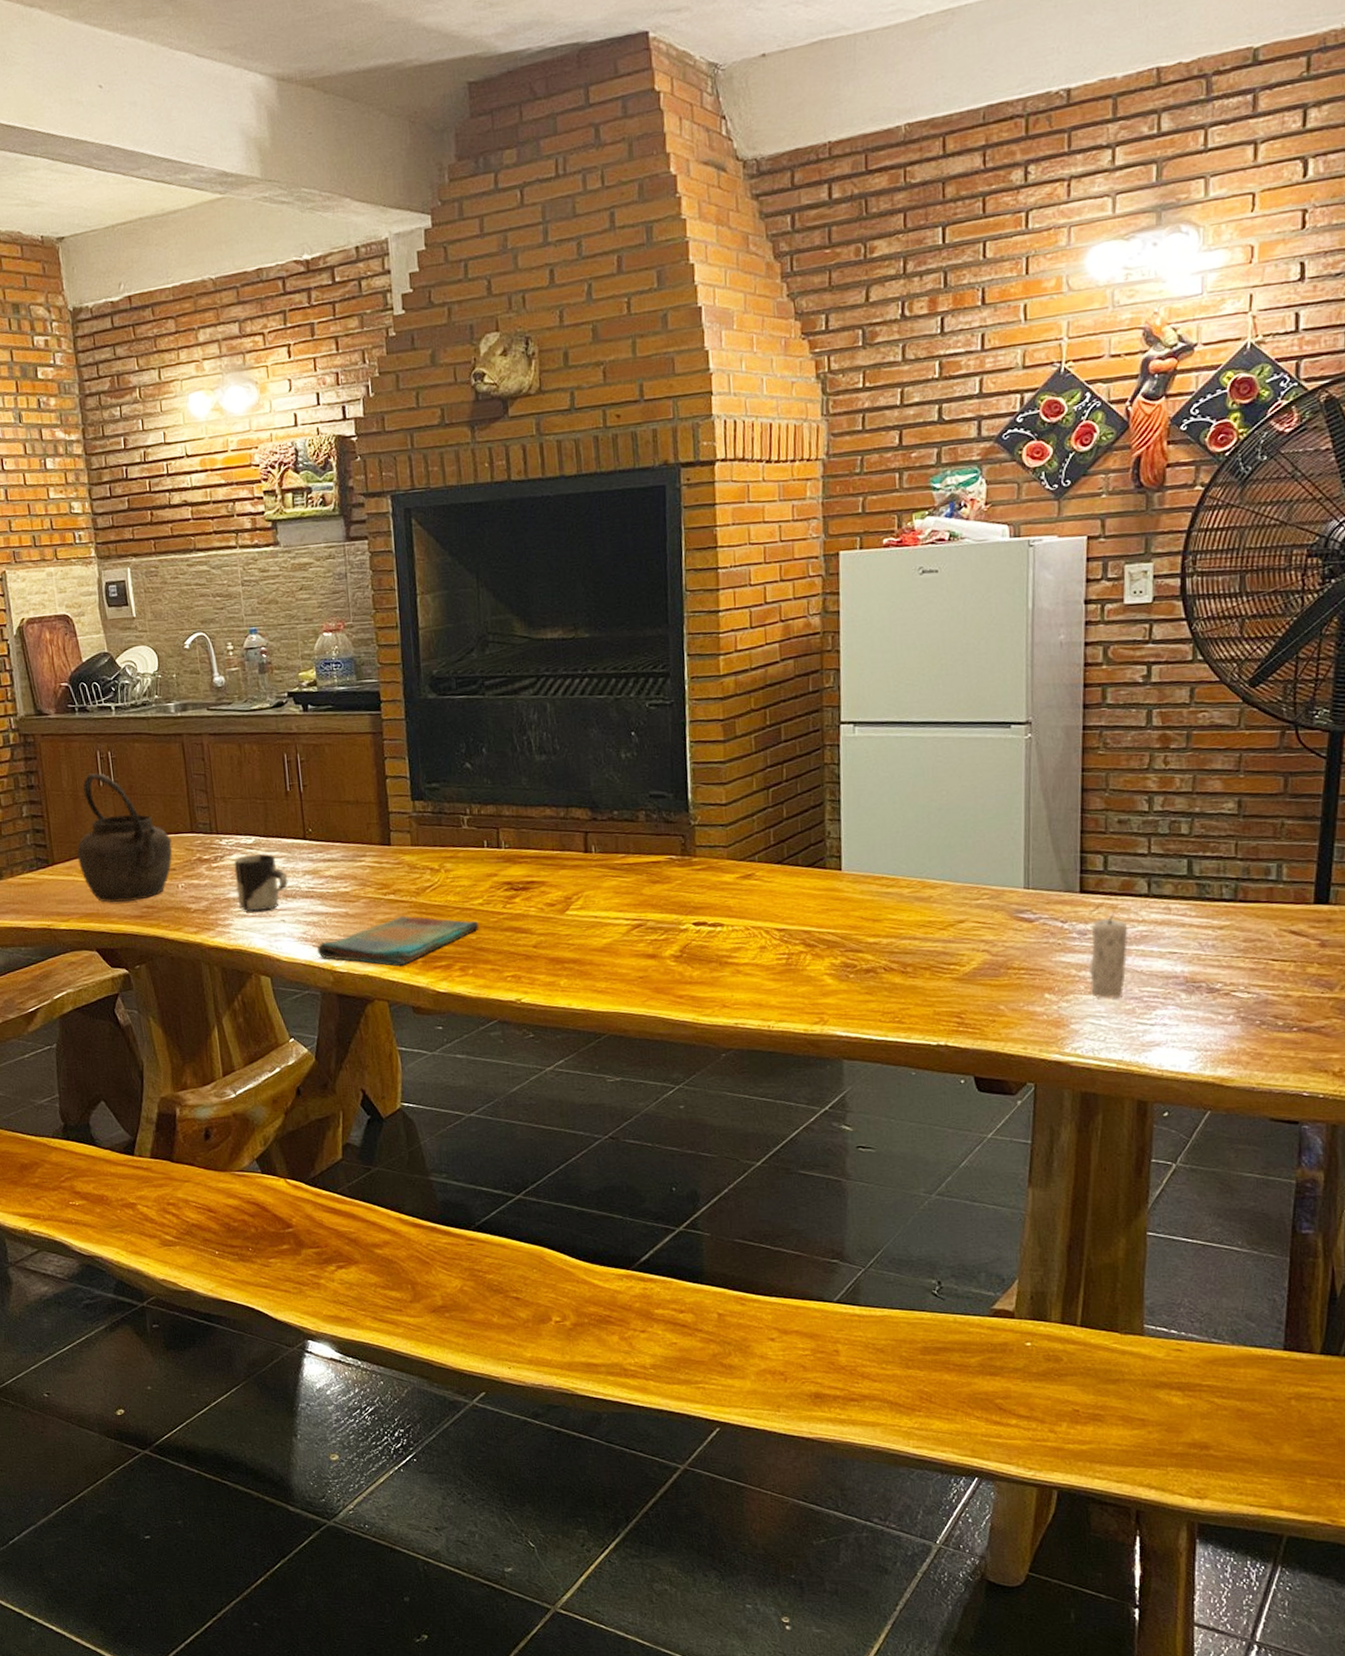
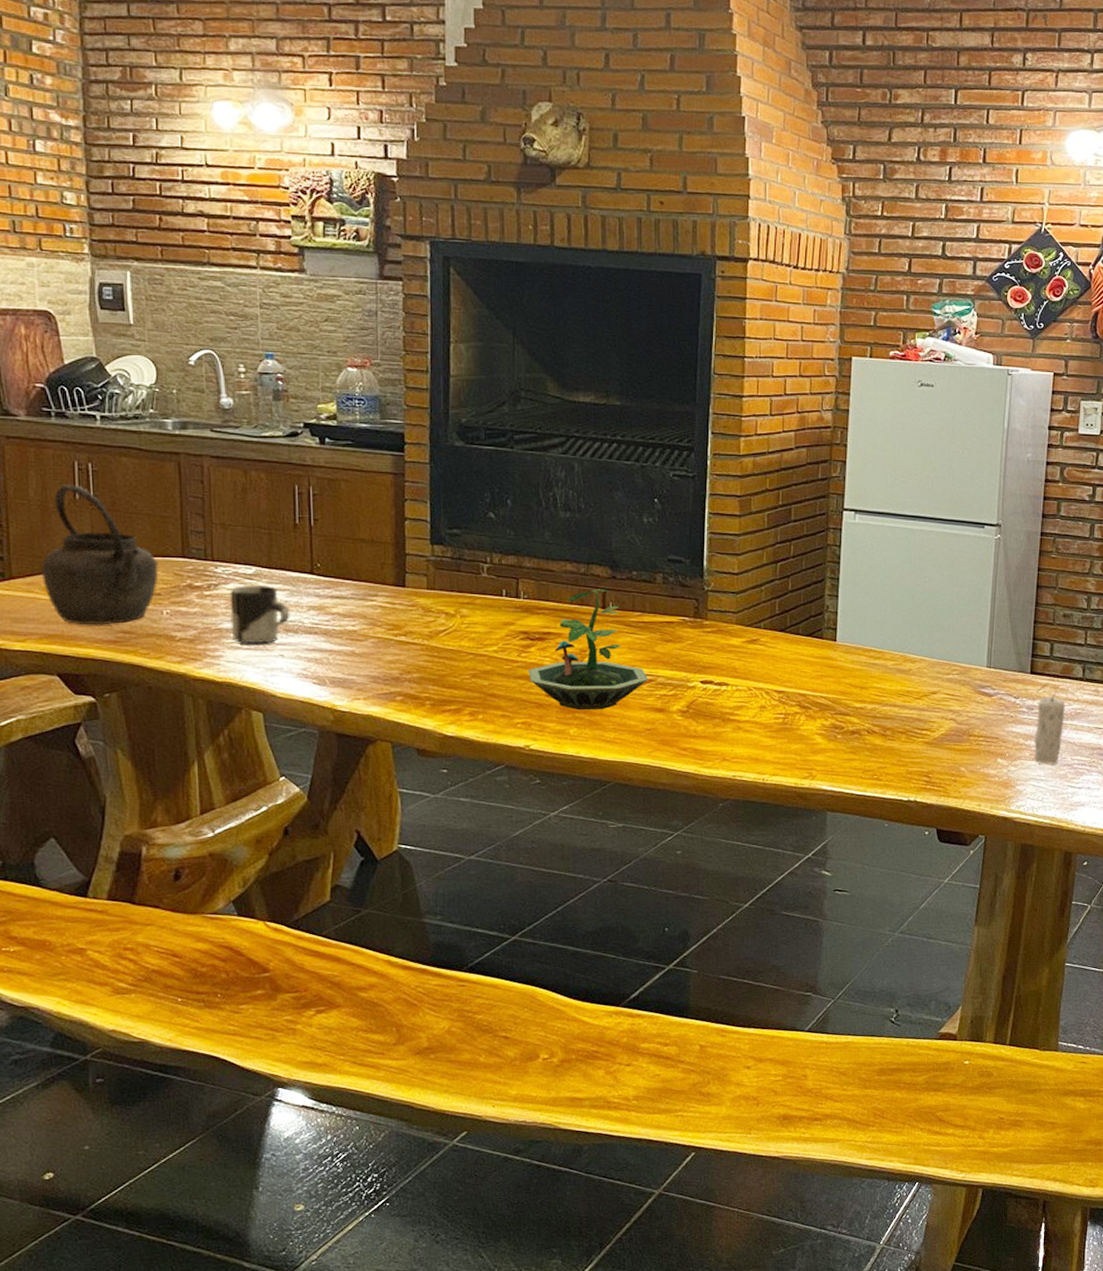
dish towel: present [316,915,480,967] -> none [317,657,492,709]
terrarium: none [515,832,638,961] -> present [528,589,649,711]

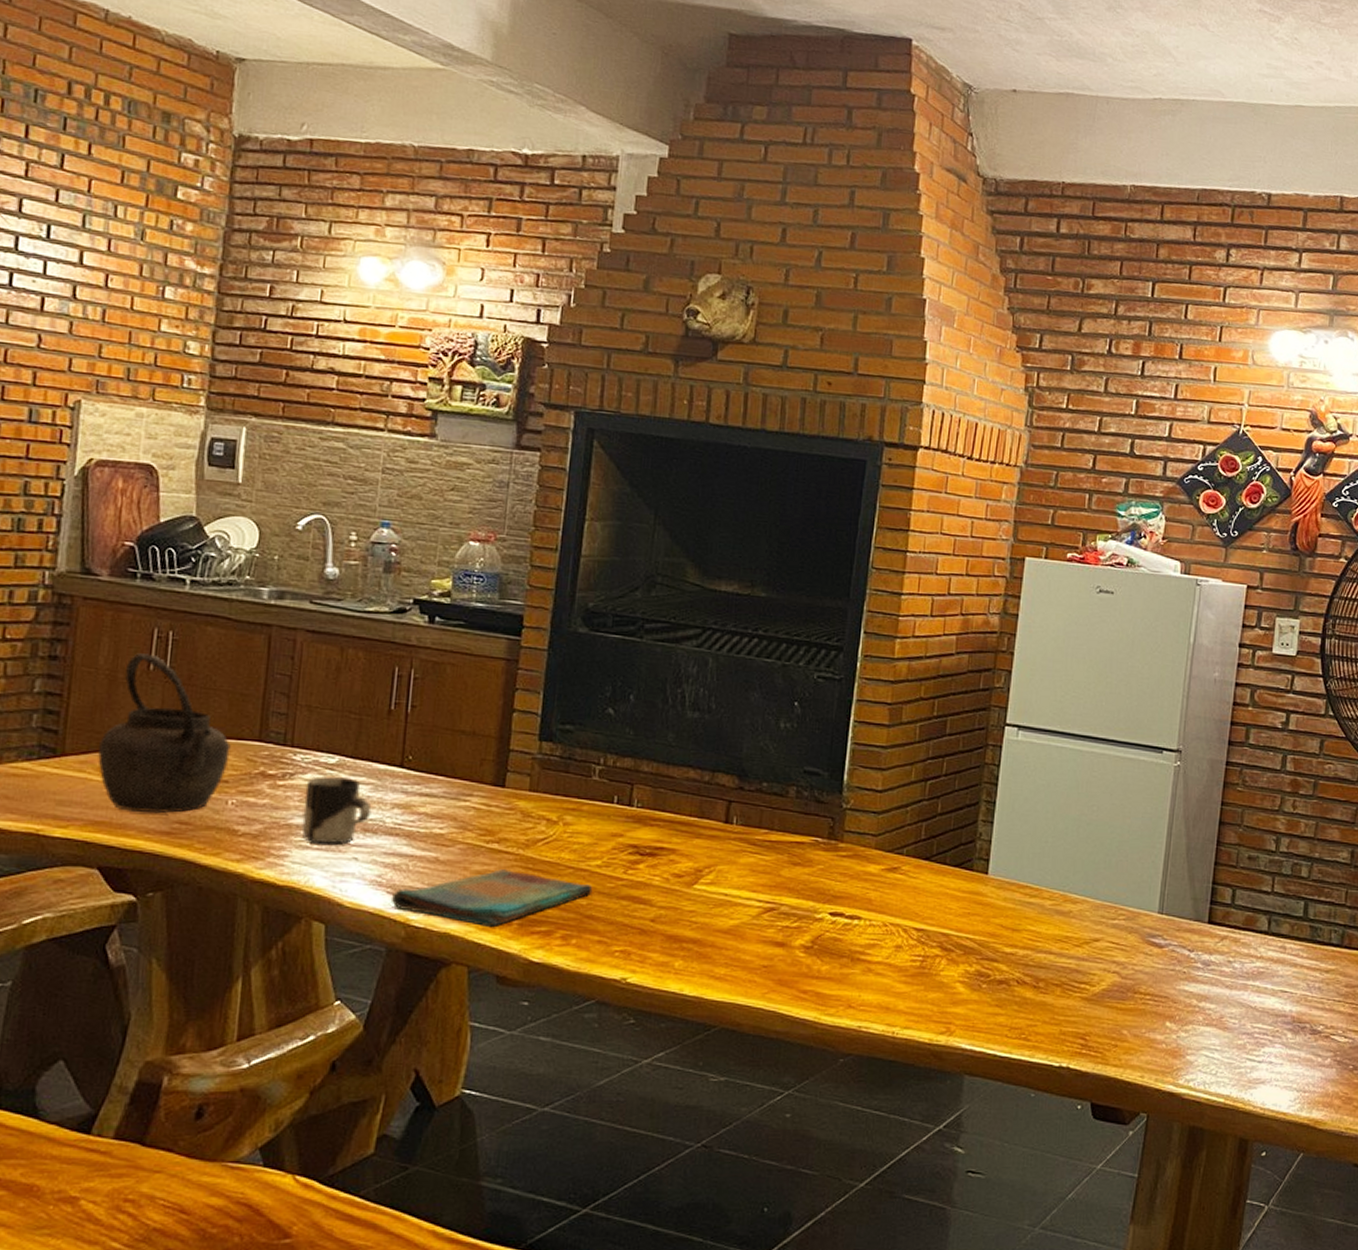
dish towel: none [317,657,492,709] -> present [390,868,593,928]
terrarium: present [528,589,649,711] -> none [634,800,771,941]
candle: present [1034,688,1066,764] -> none [1208,941,1247,1032]

